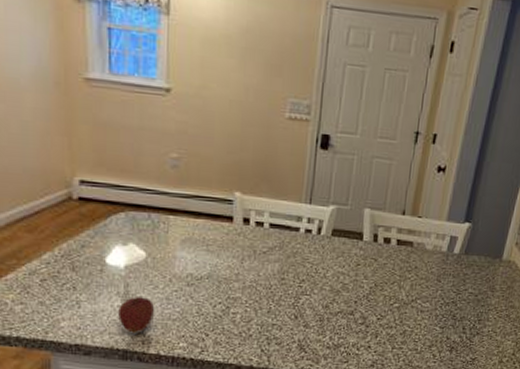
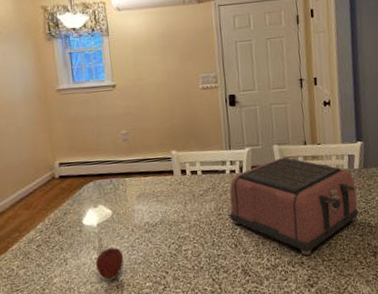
toaster: none [294,224,450,340] -> present [229,157,359,256]

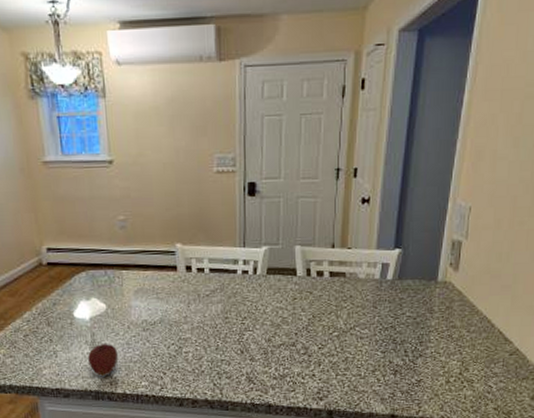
toaster: present [229,157,359,256] -> none [237,260,385,368]

